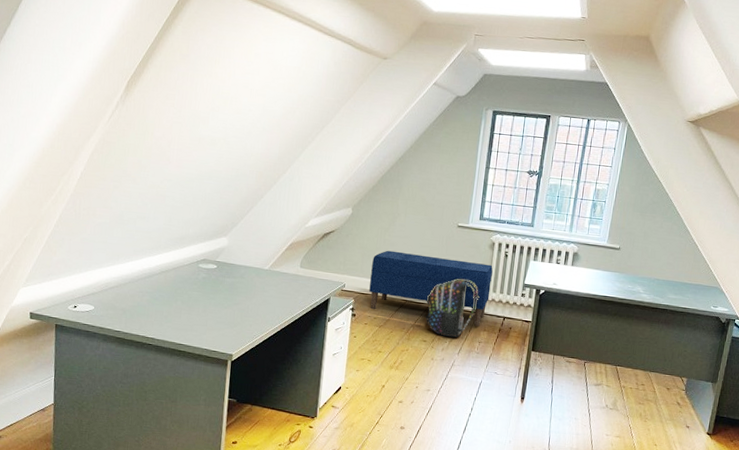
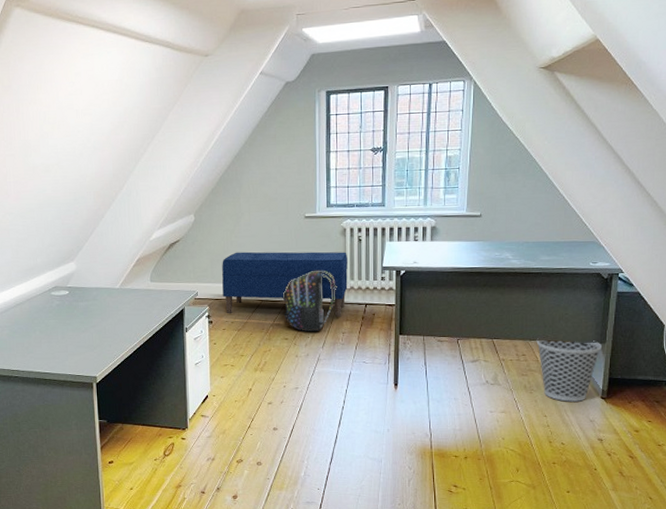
wastebasket: none [655,370,713,435] -> present [536,338,602,402]

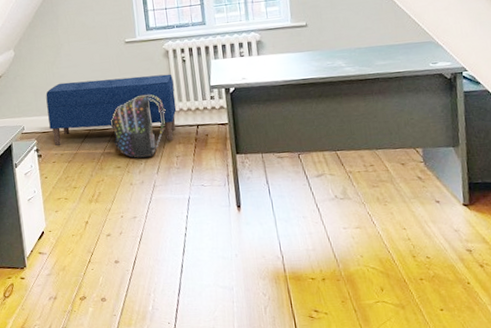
wastebasket: present [536,338,602,402] -> none [383,144,456,212]

